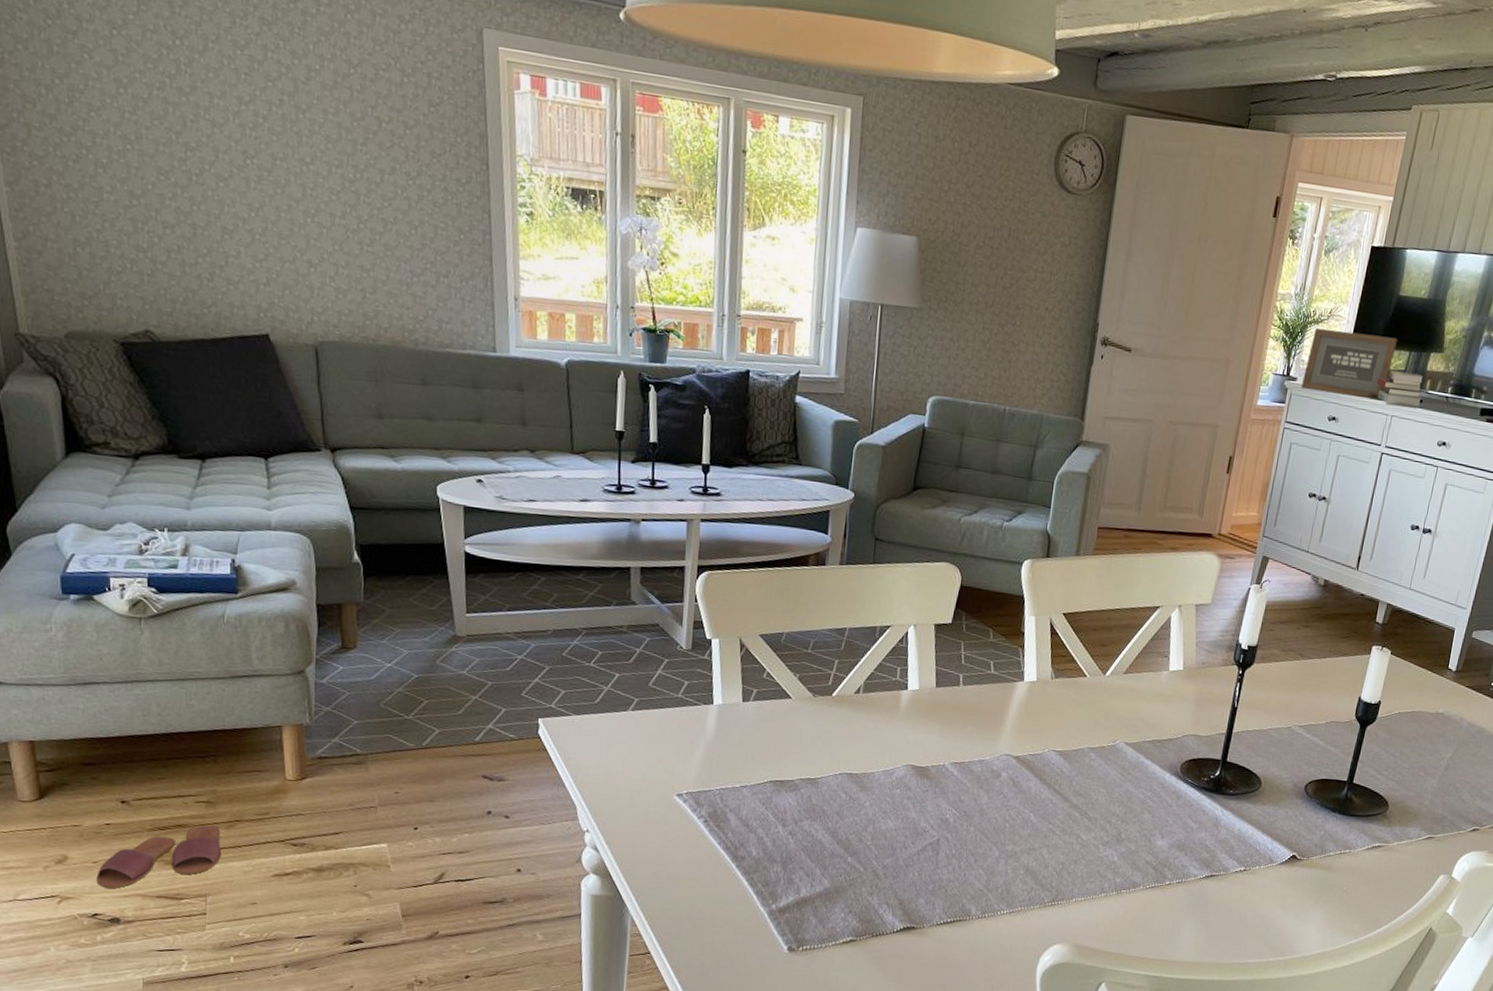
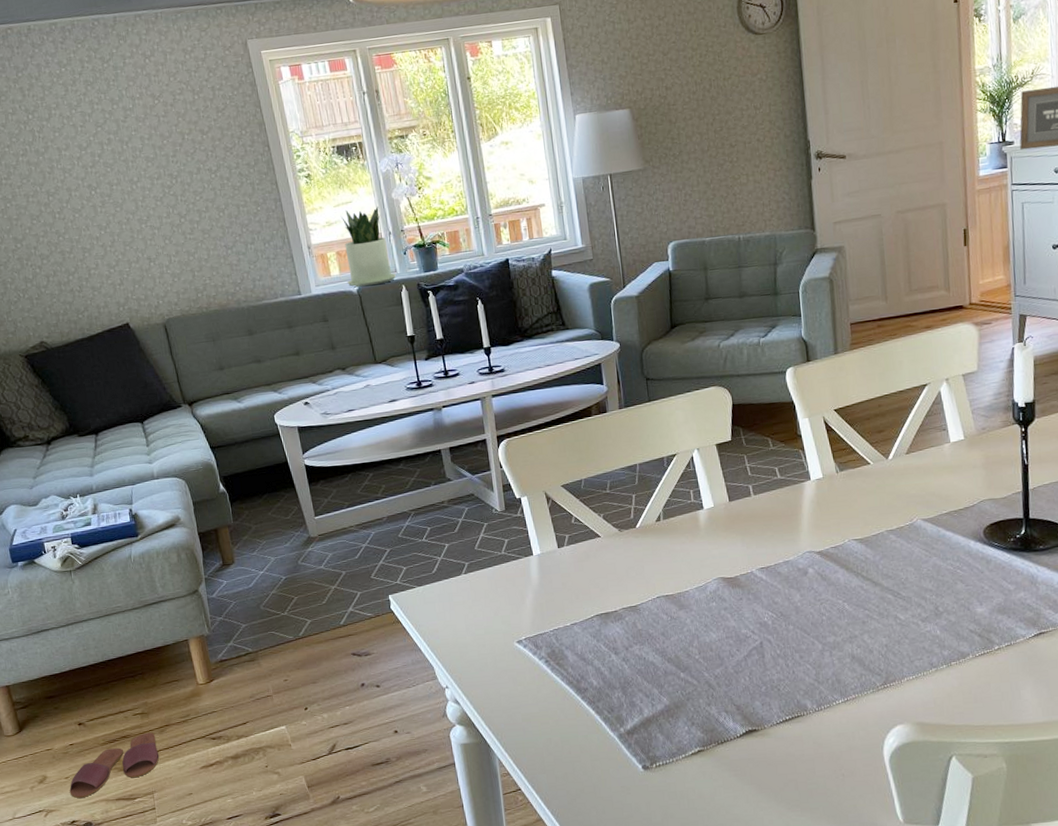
planter: none [555,266,617,364] -> present [341,207,397,288]

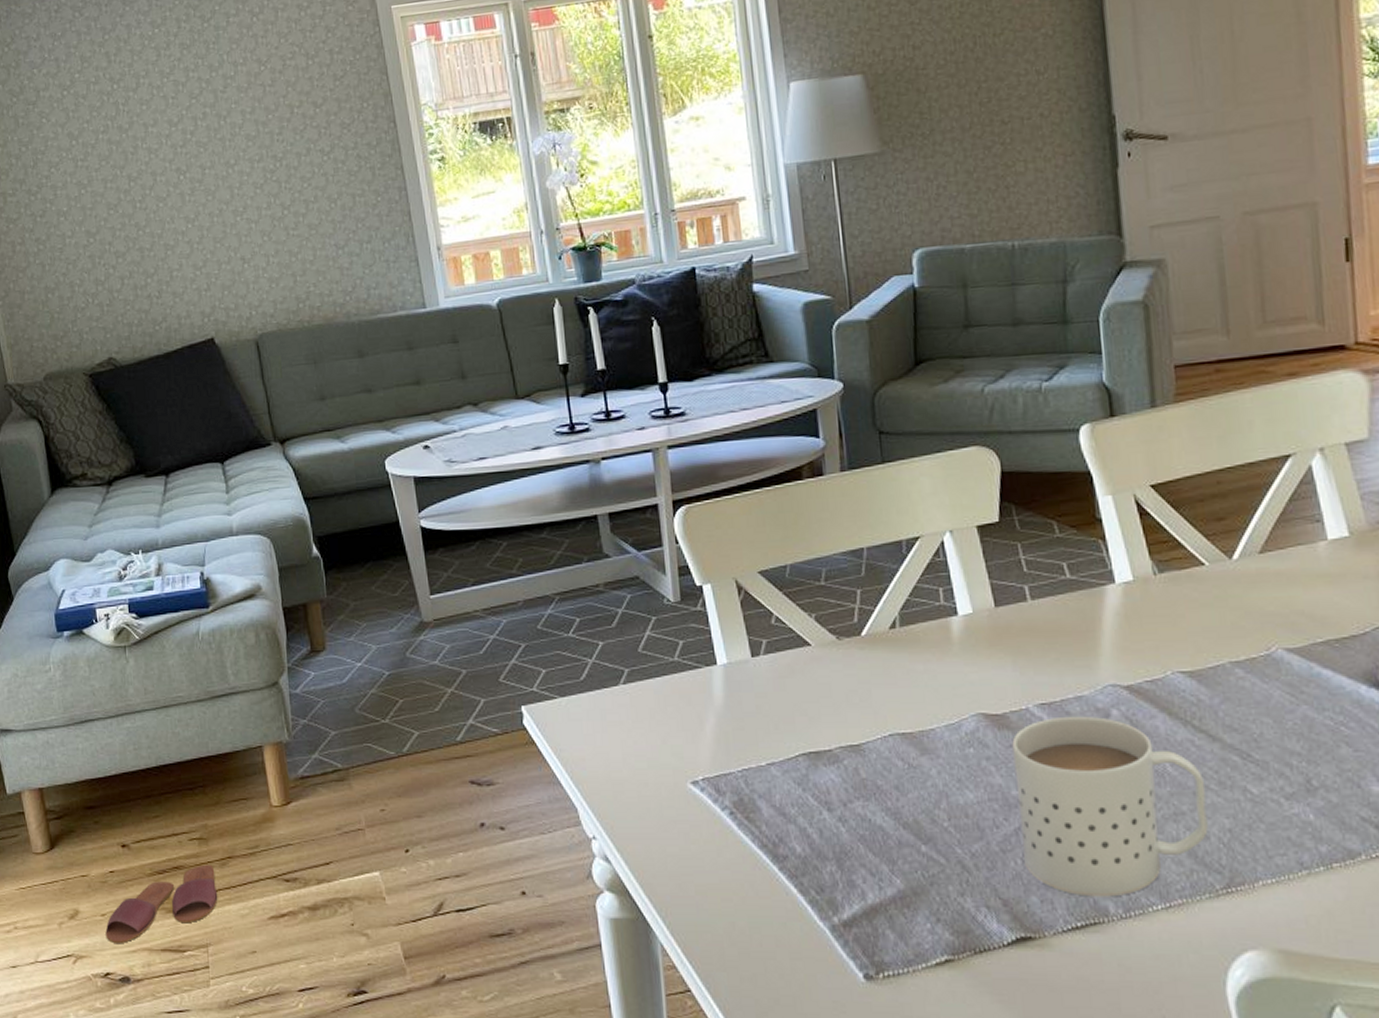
planter: present [341,207,397,288] -> none [481,198,549,300]
mug: none [741,574,872,699] -> present [1012,715,1208,897]

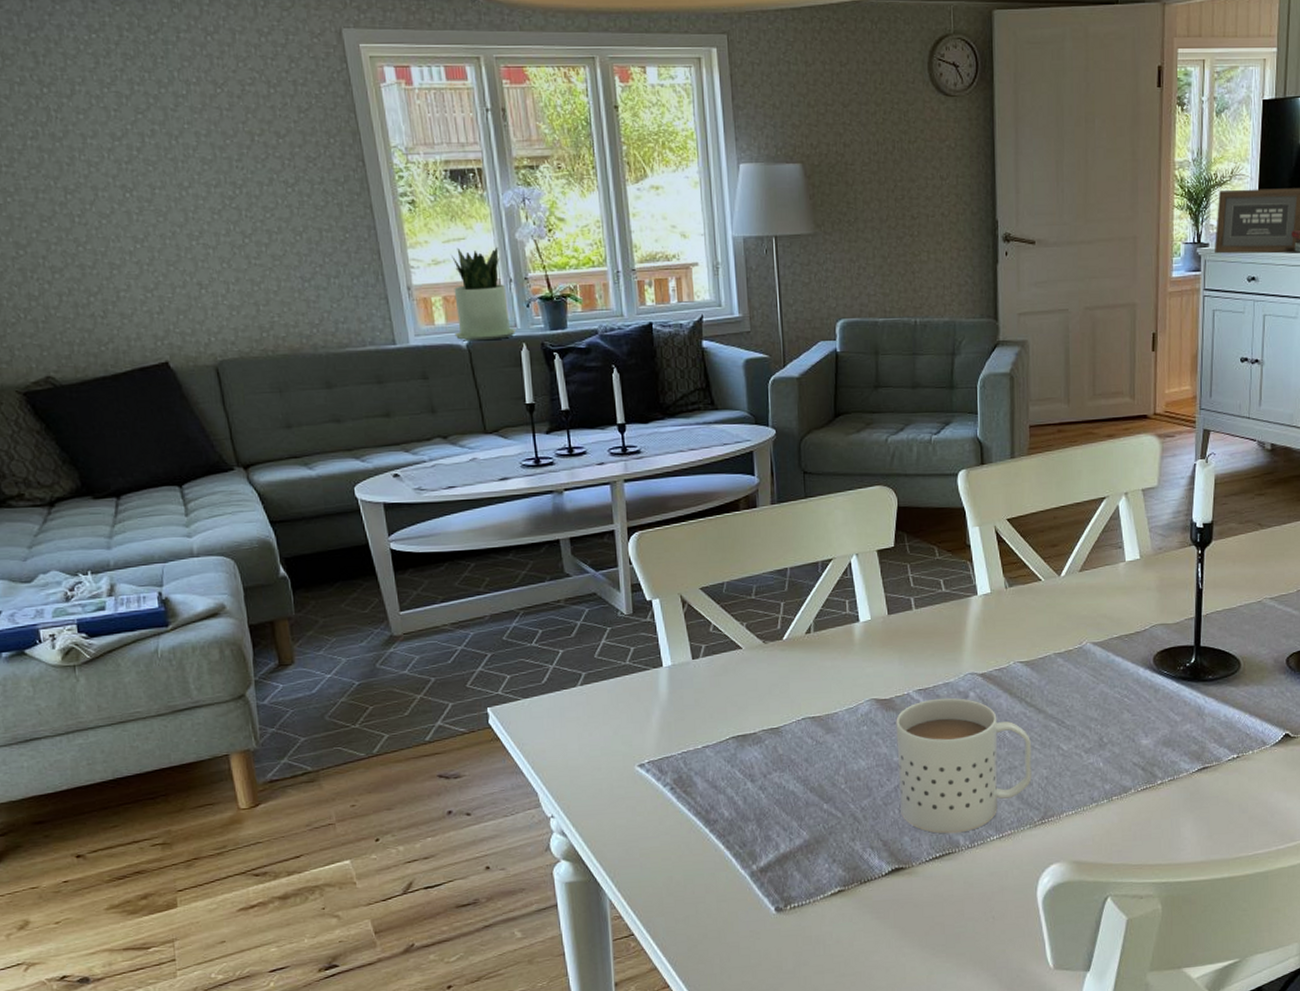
slippers: present [105,864,218,944] -> none [60,866,184,949]
planter: none [481,198,549,300] -> present [451,247,517,341]

